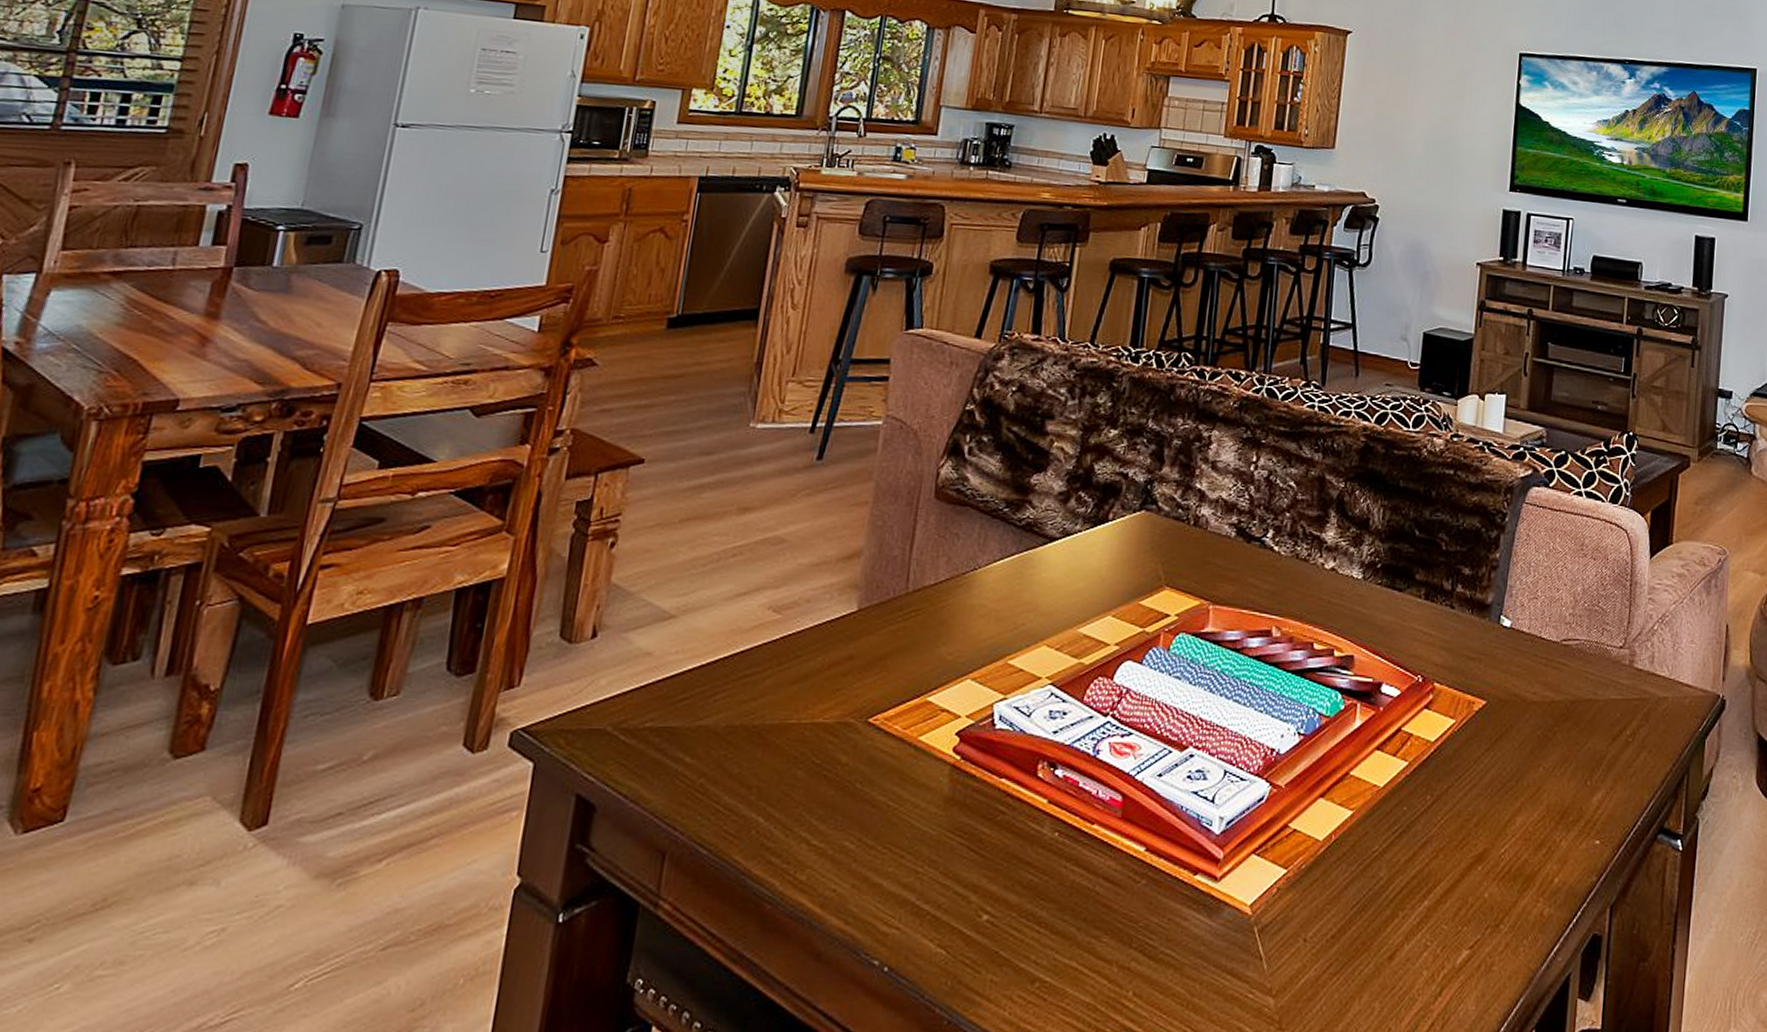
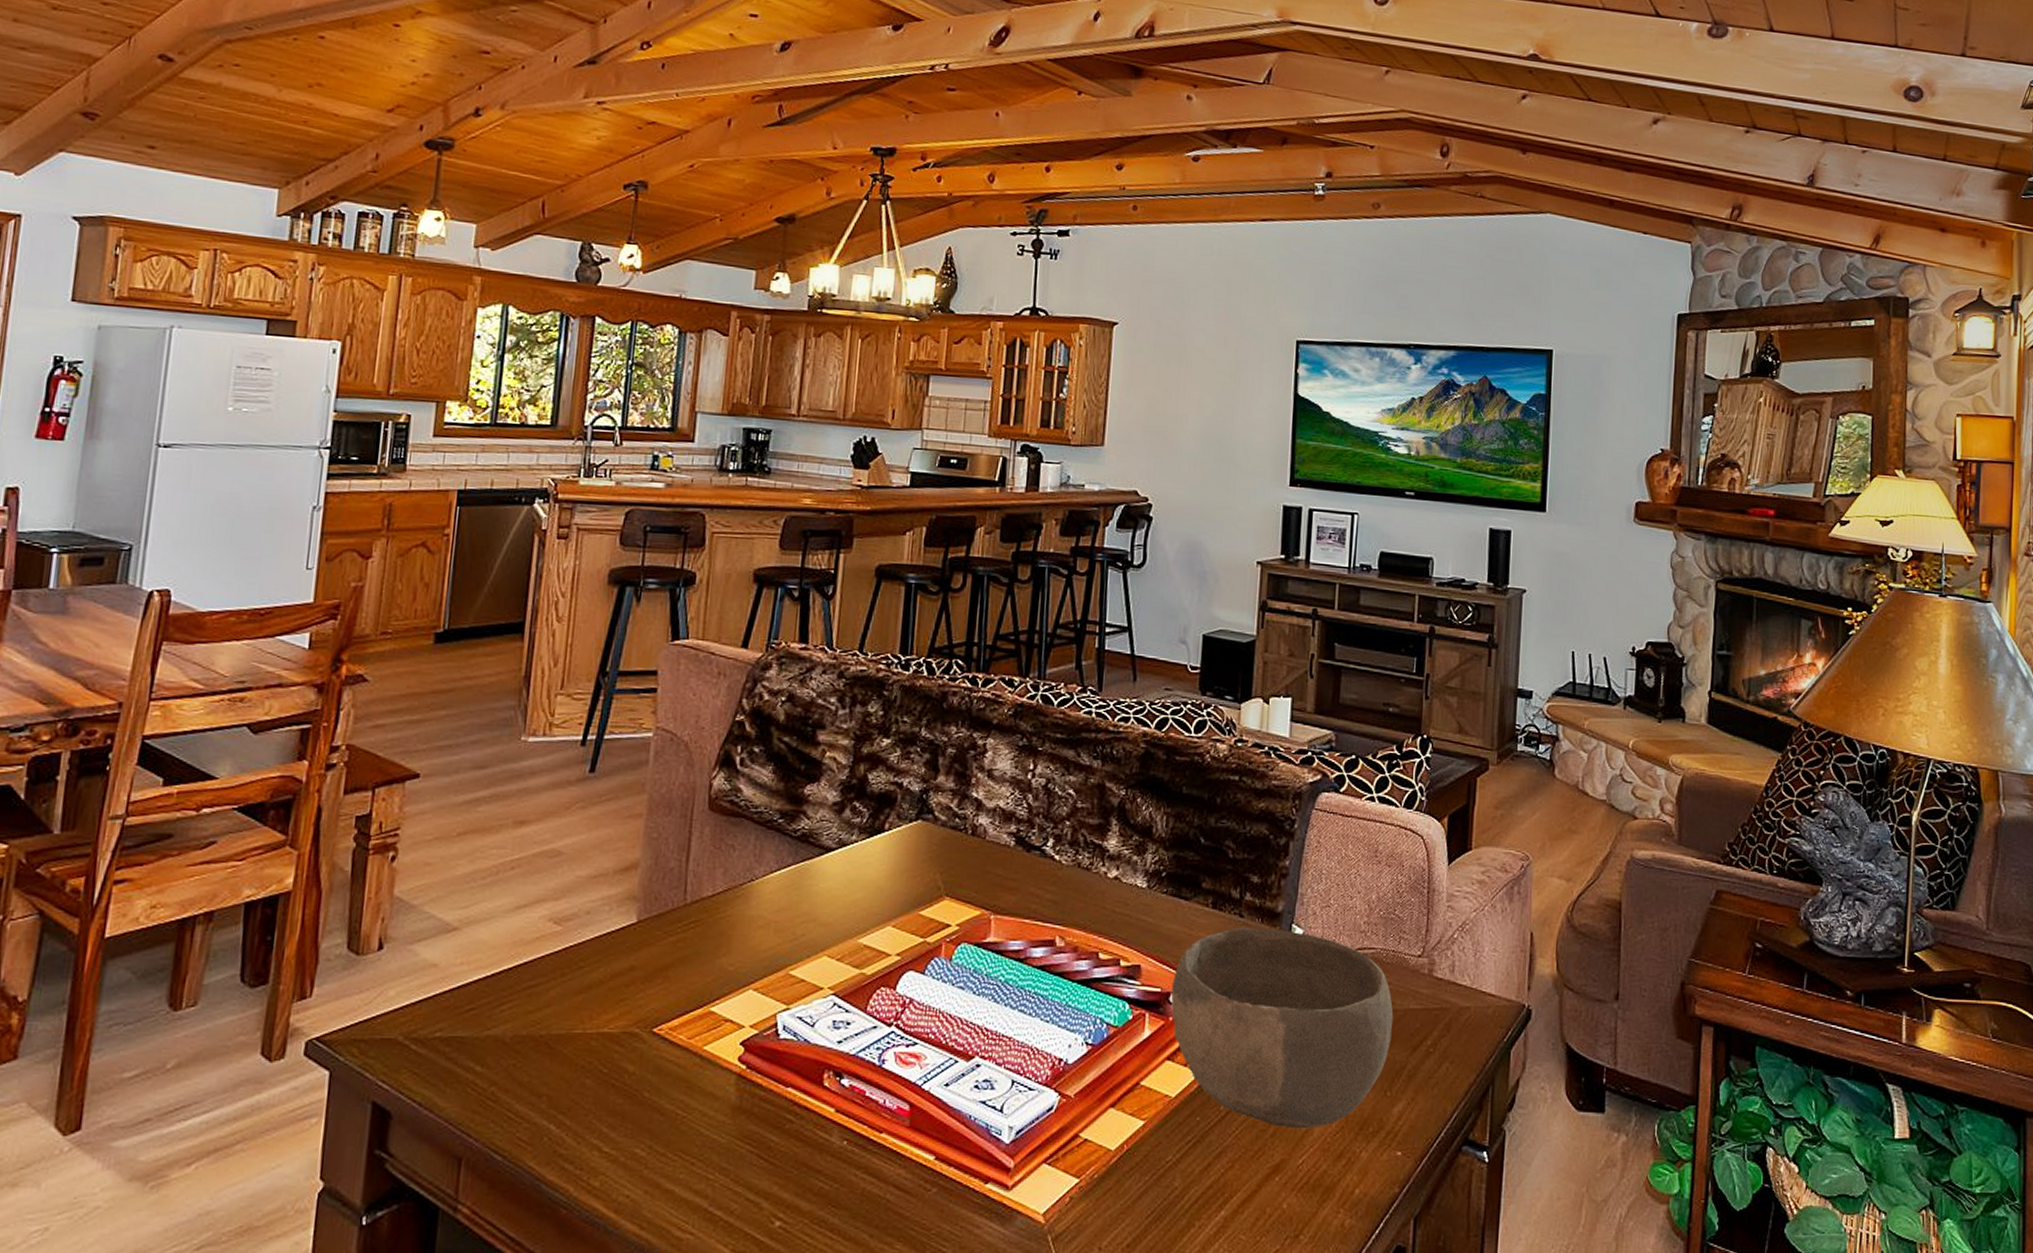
bowl: none [1382,618,1596,818] -> present [1170,927,1394,1129]

